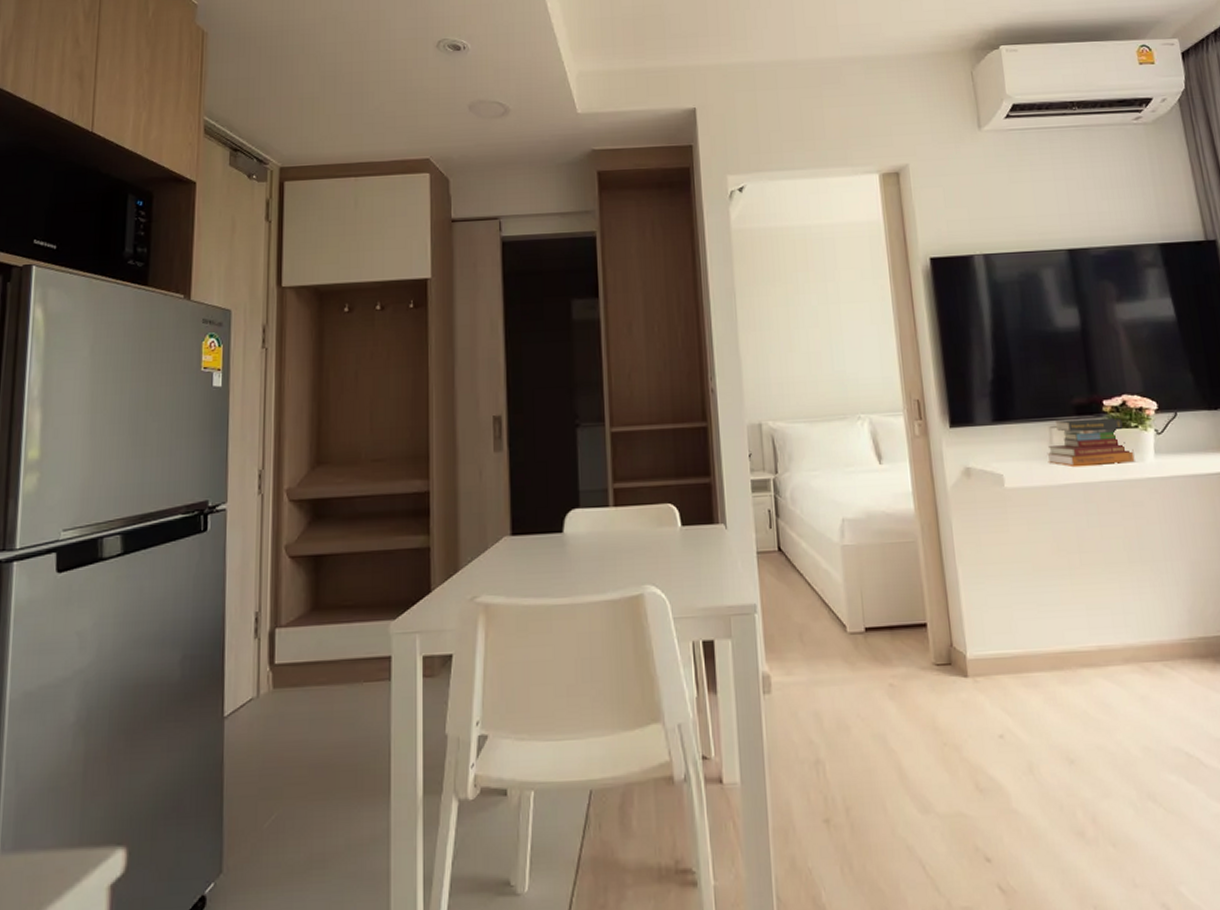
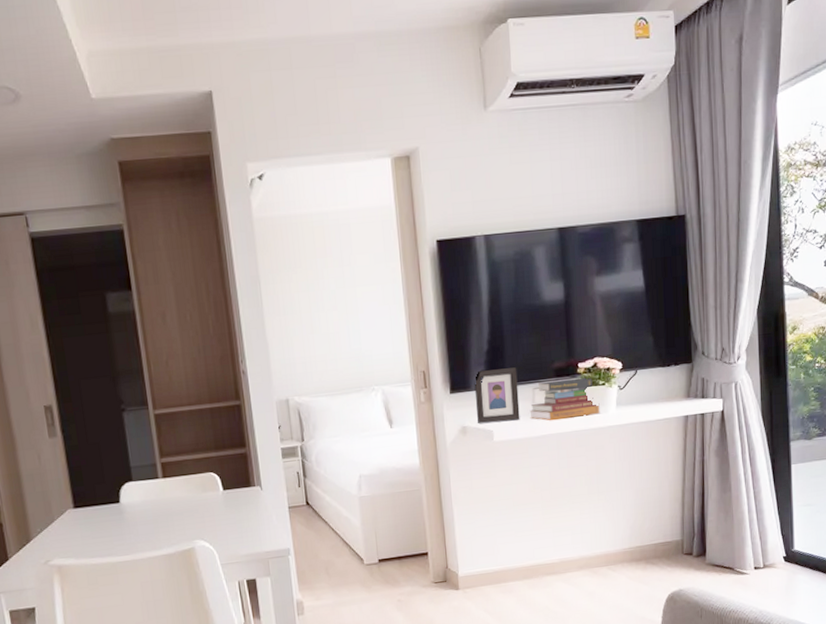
picture frame: none [979,401,1036,466] -> present [475,367,520,424]

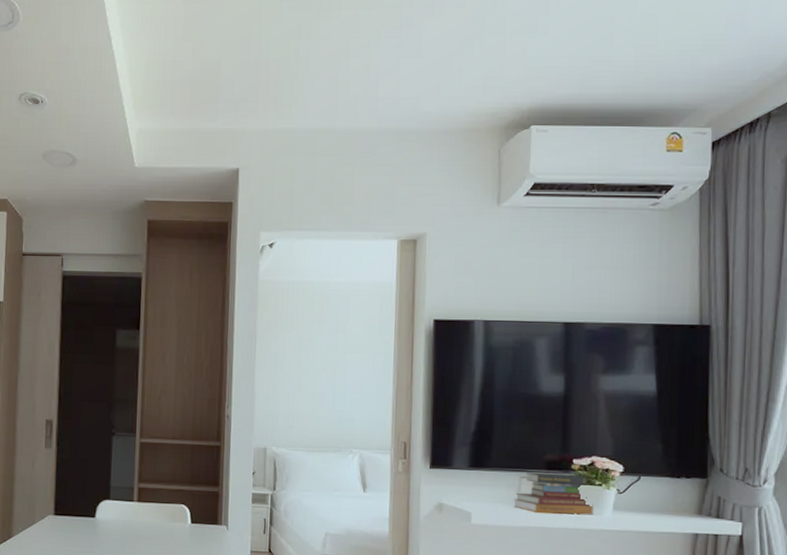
picture frame: present [475,367,520,424] -> none [456,451,504,507]

